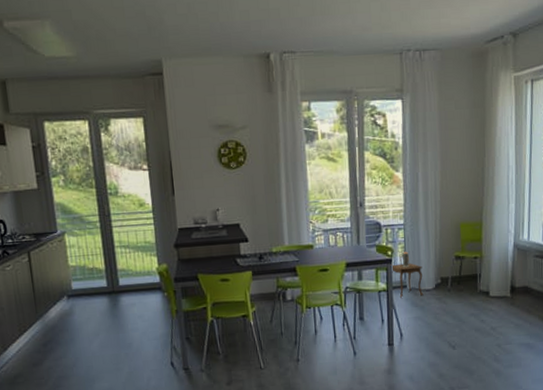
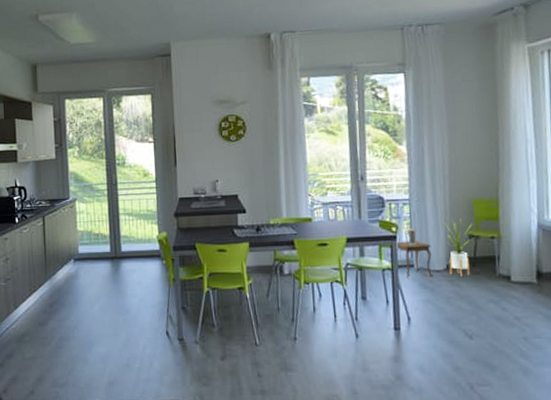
house plant: none [434,240,461,295] -> present [444,218,475,277]

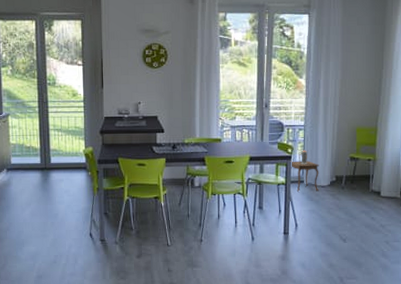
house plant: present [444,218,475,277] -> none [331,143,355,192]

